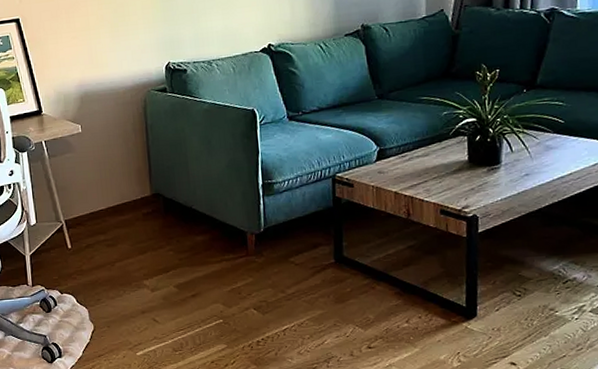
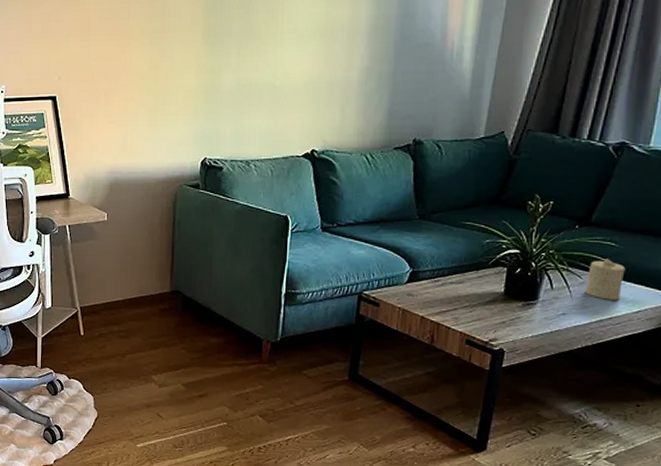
candle: none [542,117,576,157] -> present [585,259,626,300]

